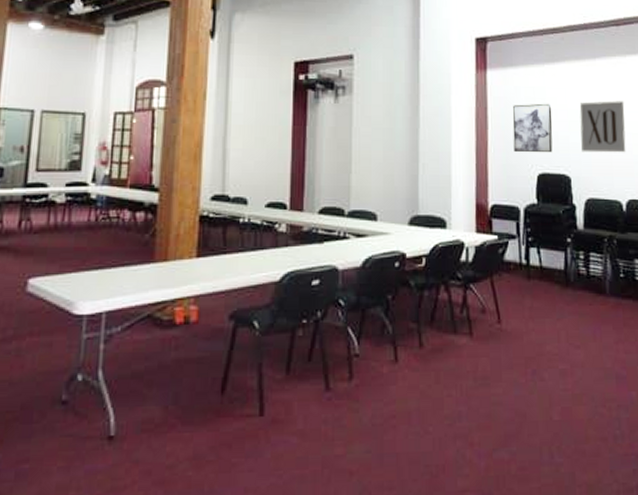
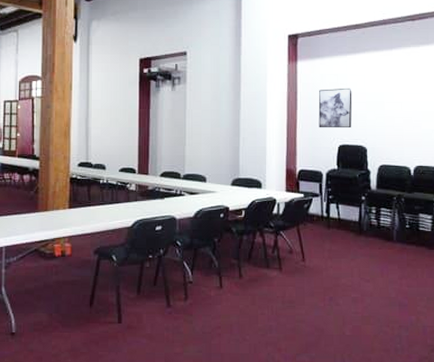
wall art: present [579,101,626,153] -> none [376,84,416,128]

